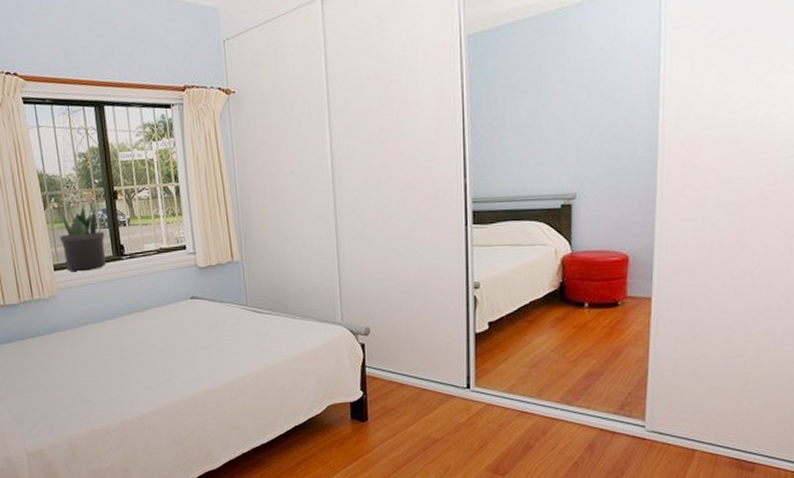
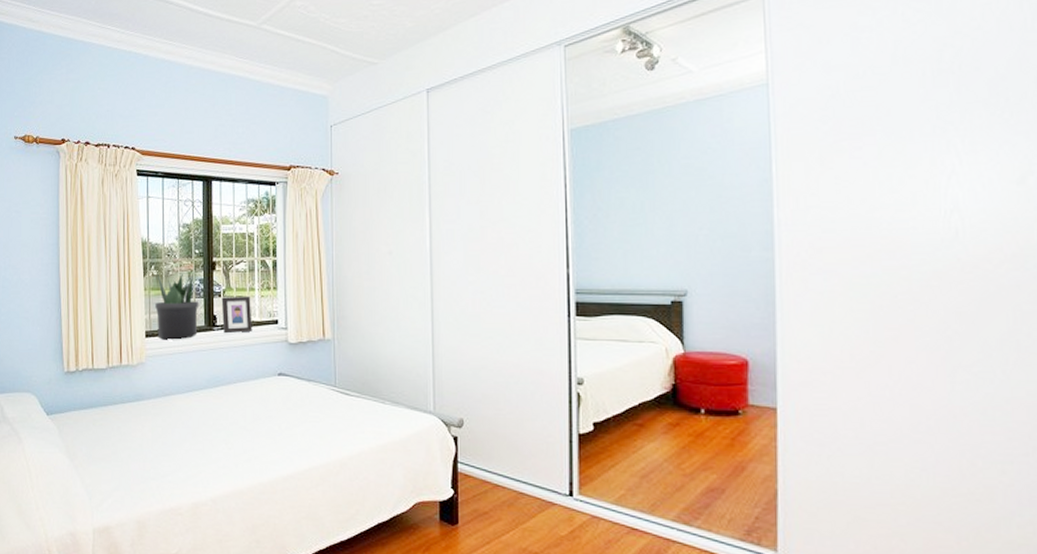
picture frame: none [127,223,161,262] -> present [221,296,252,334]

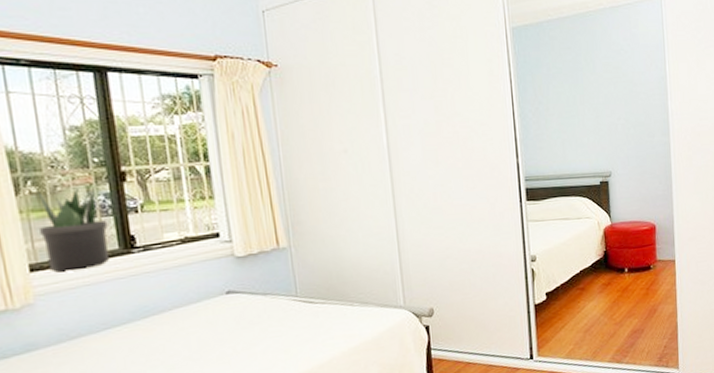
picture frame: present [221,296,252,334] -> none [139,208,187,256]

